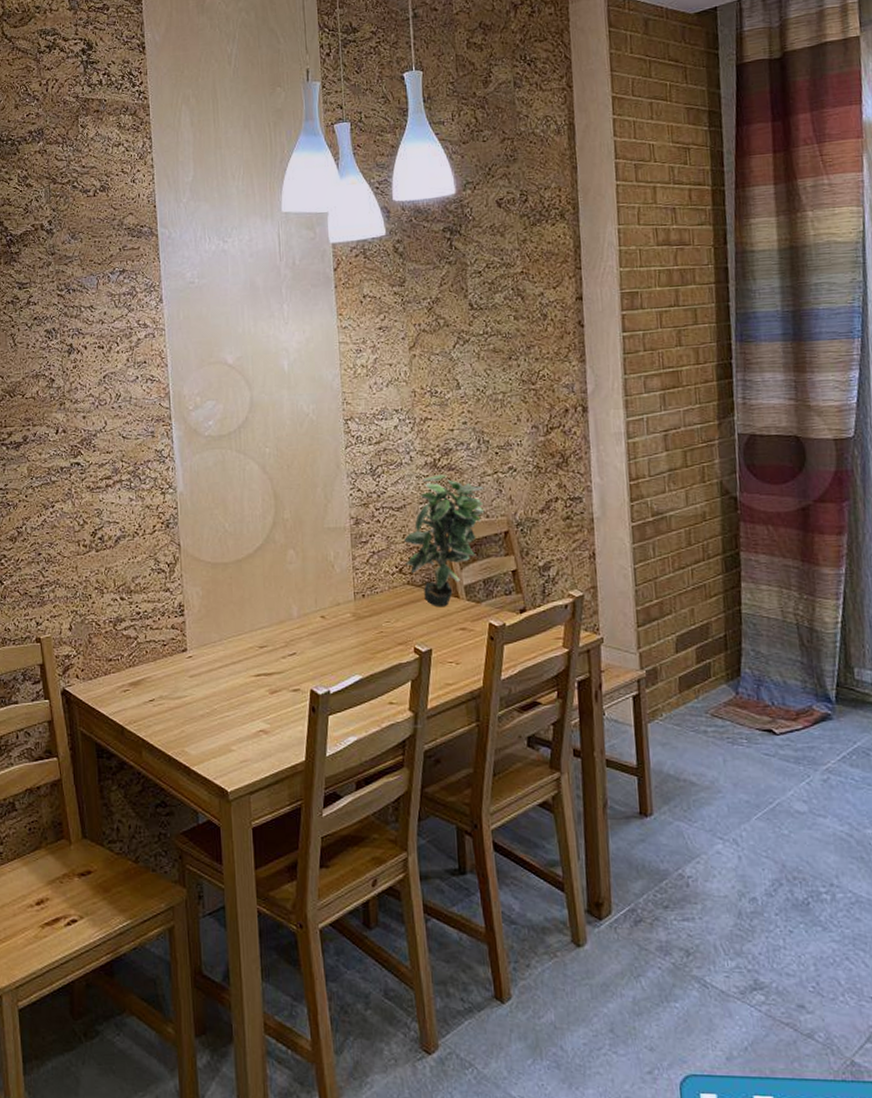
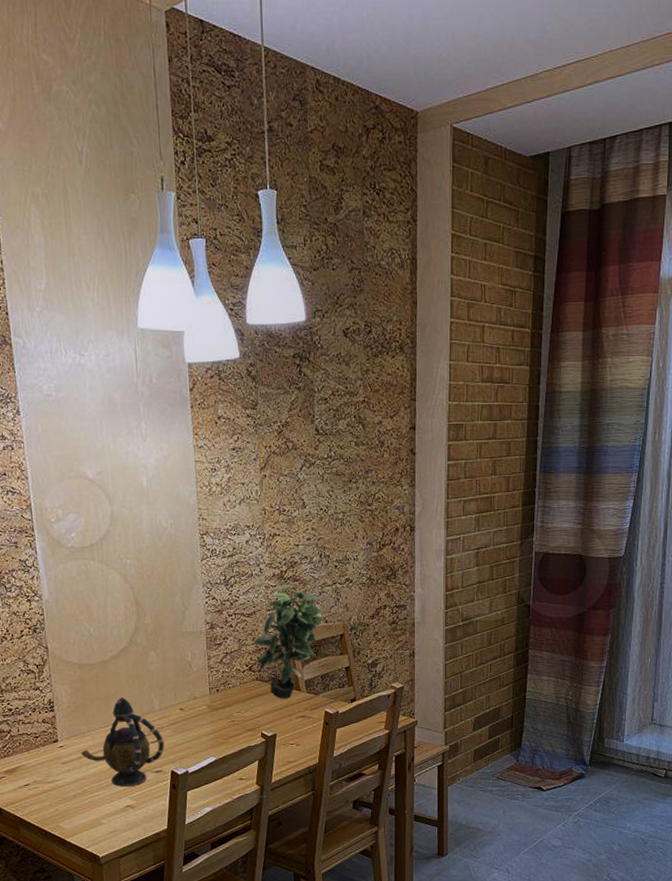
teapot: none [211,602,304,708] -> present [81,697,165,788]

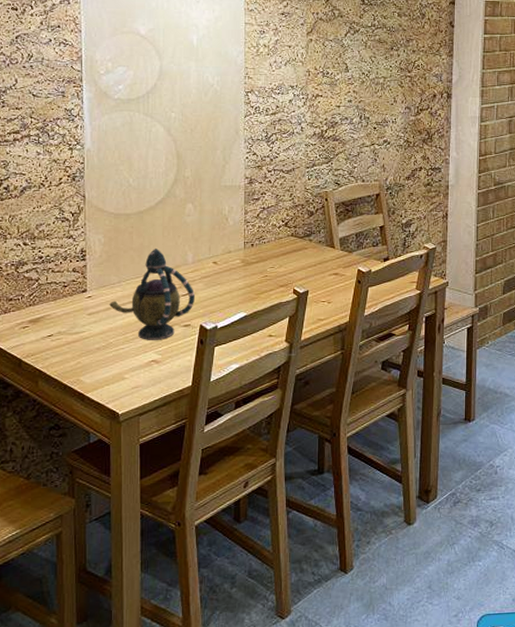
potted plant: present [253,585,324,699] -> none [290,144,362,256]

